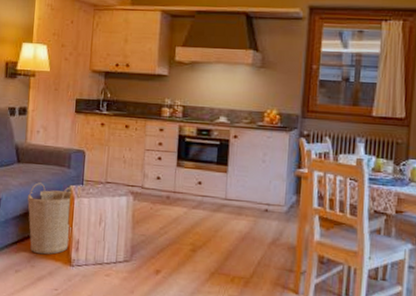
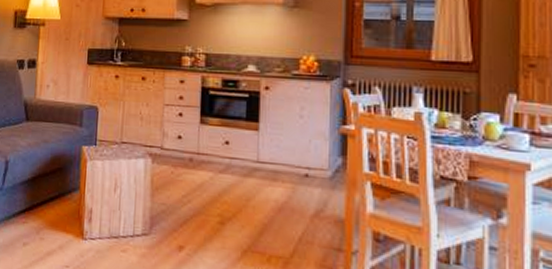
basket: present [28,182,73,255] -> none [37,143,85,226]

